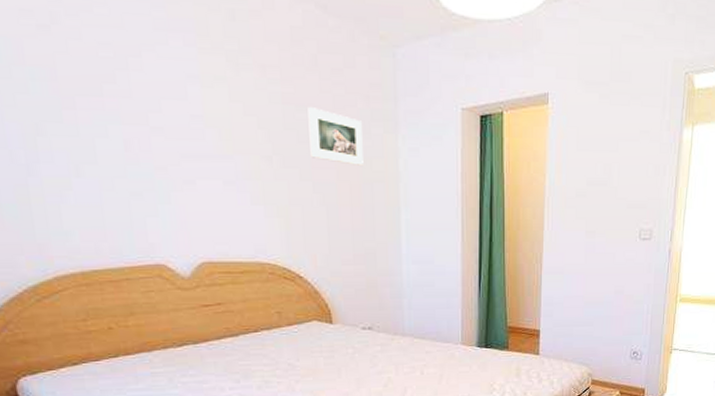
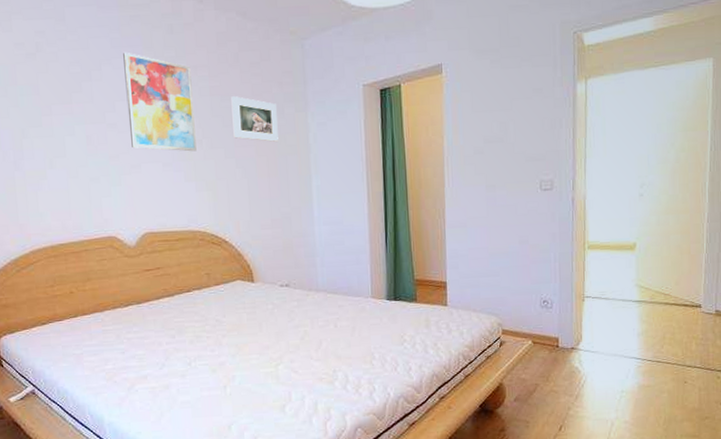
wall art: none [170,37,265,170] -> present [123,52,197,152]

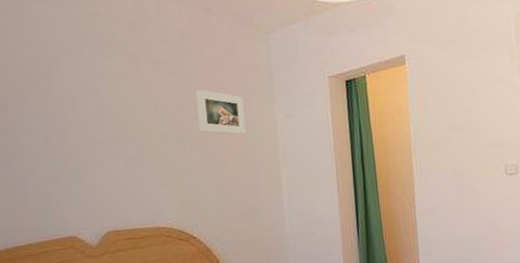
wall art: present [123,52,197,152] -> none [83,47,162,147]

